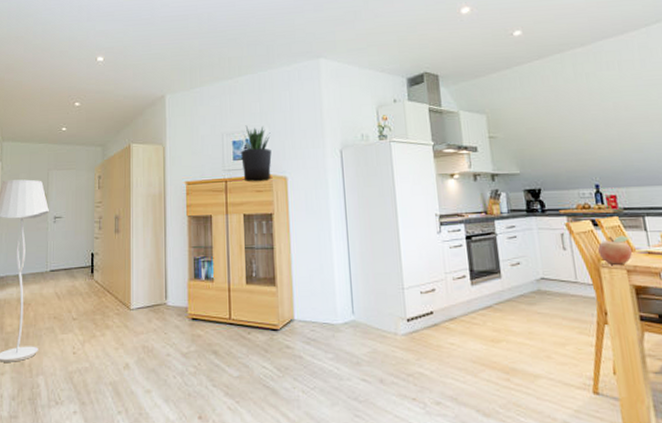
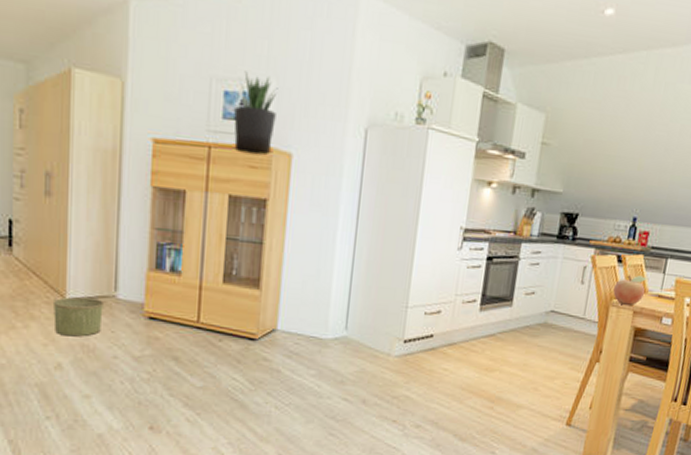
basket: none [121,307,158,340] -> present [52,297,103,337]

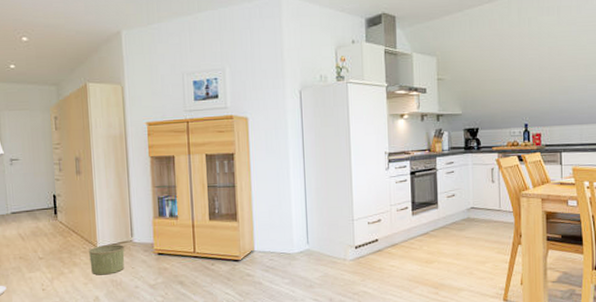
planter: present [234,71,276,156] -> none [202,65,233,123]
fruit: present [613,275,648,307] -> none [521,169,548,196]

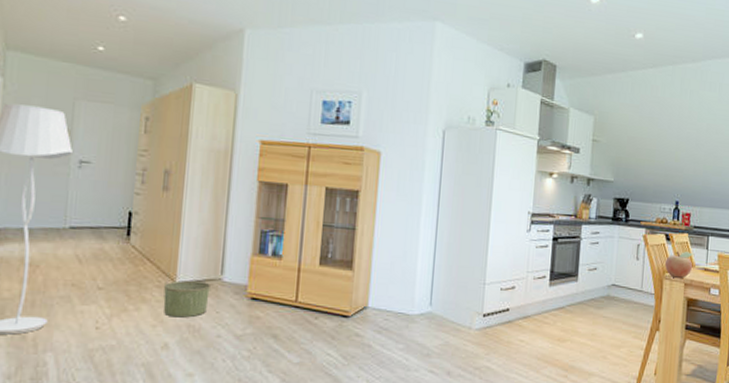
fruit: none [521,169,548,196] -> present [665,251,694,279]

